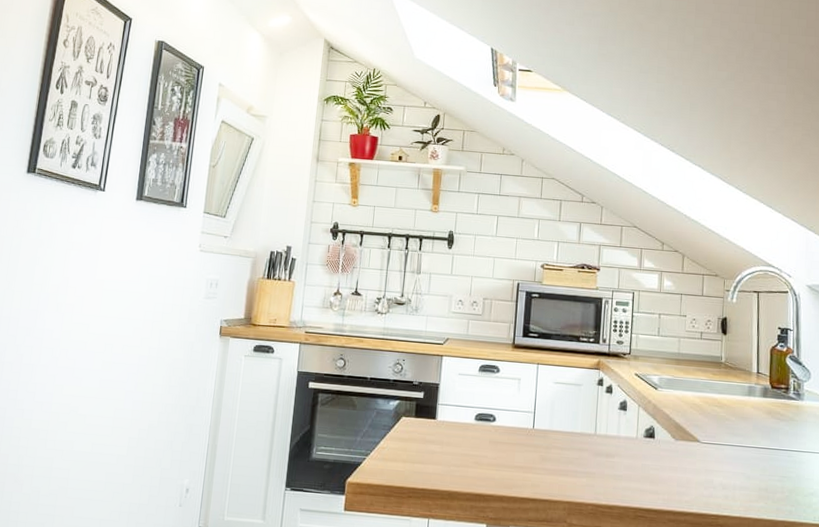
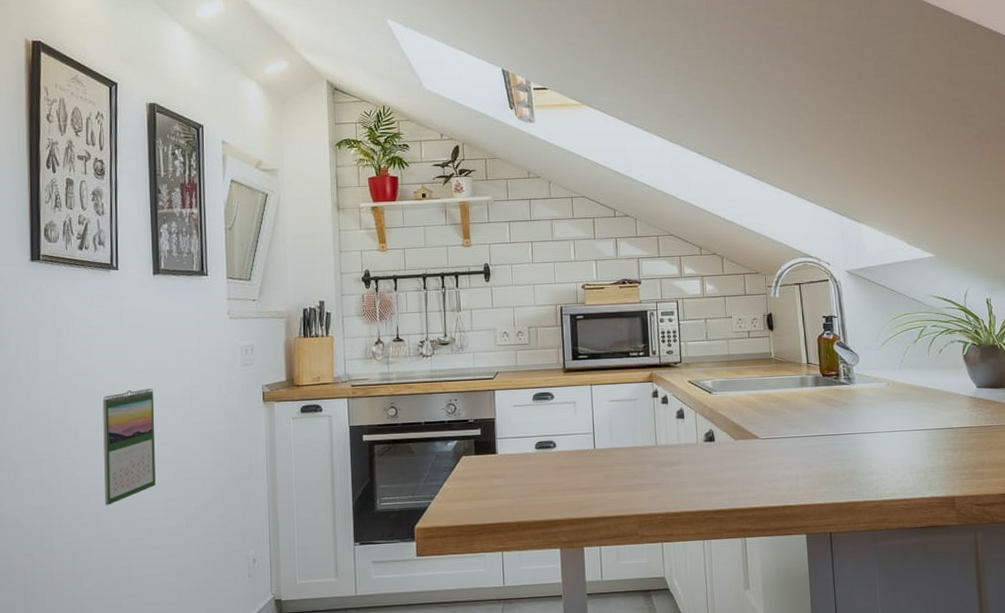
calendar: none [55,307,119,416] -> present [102,388,156,506]

